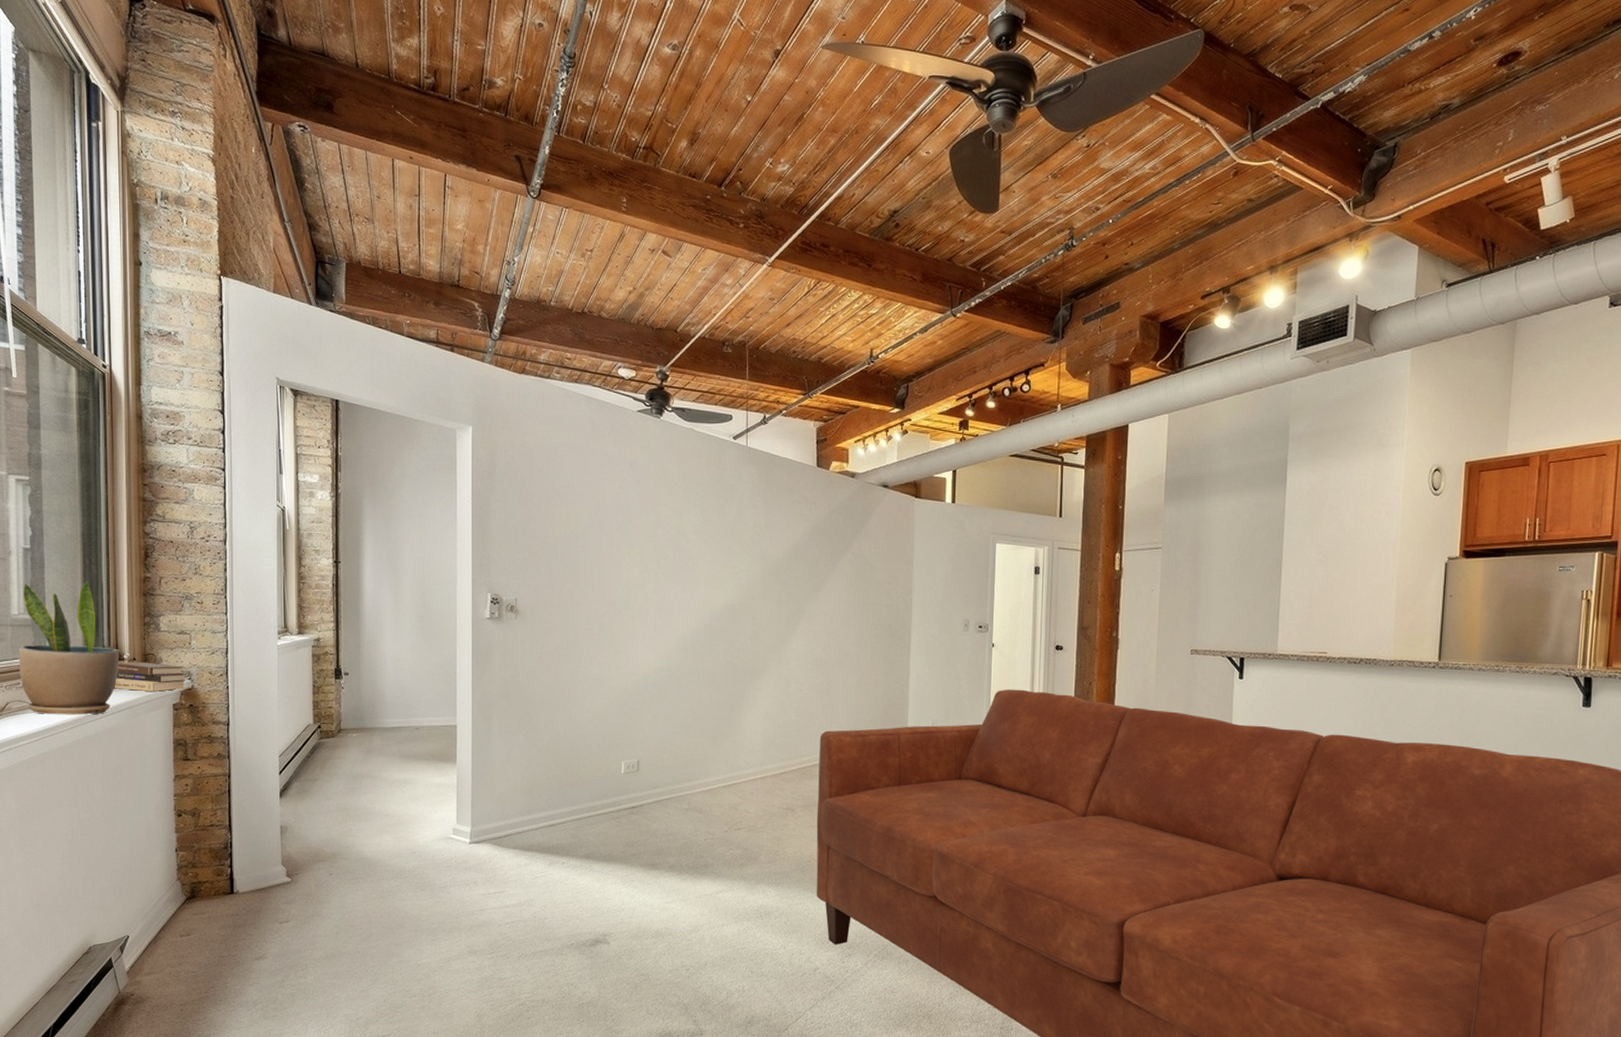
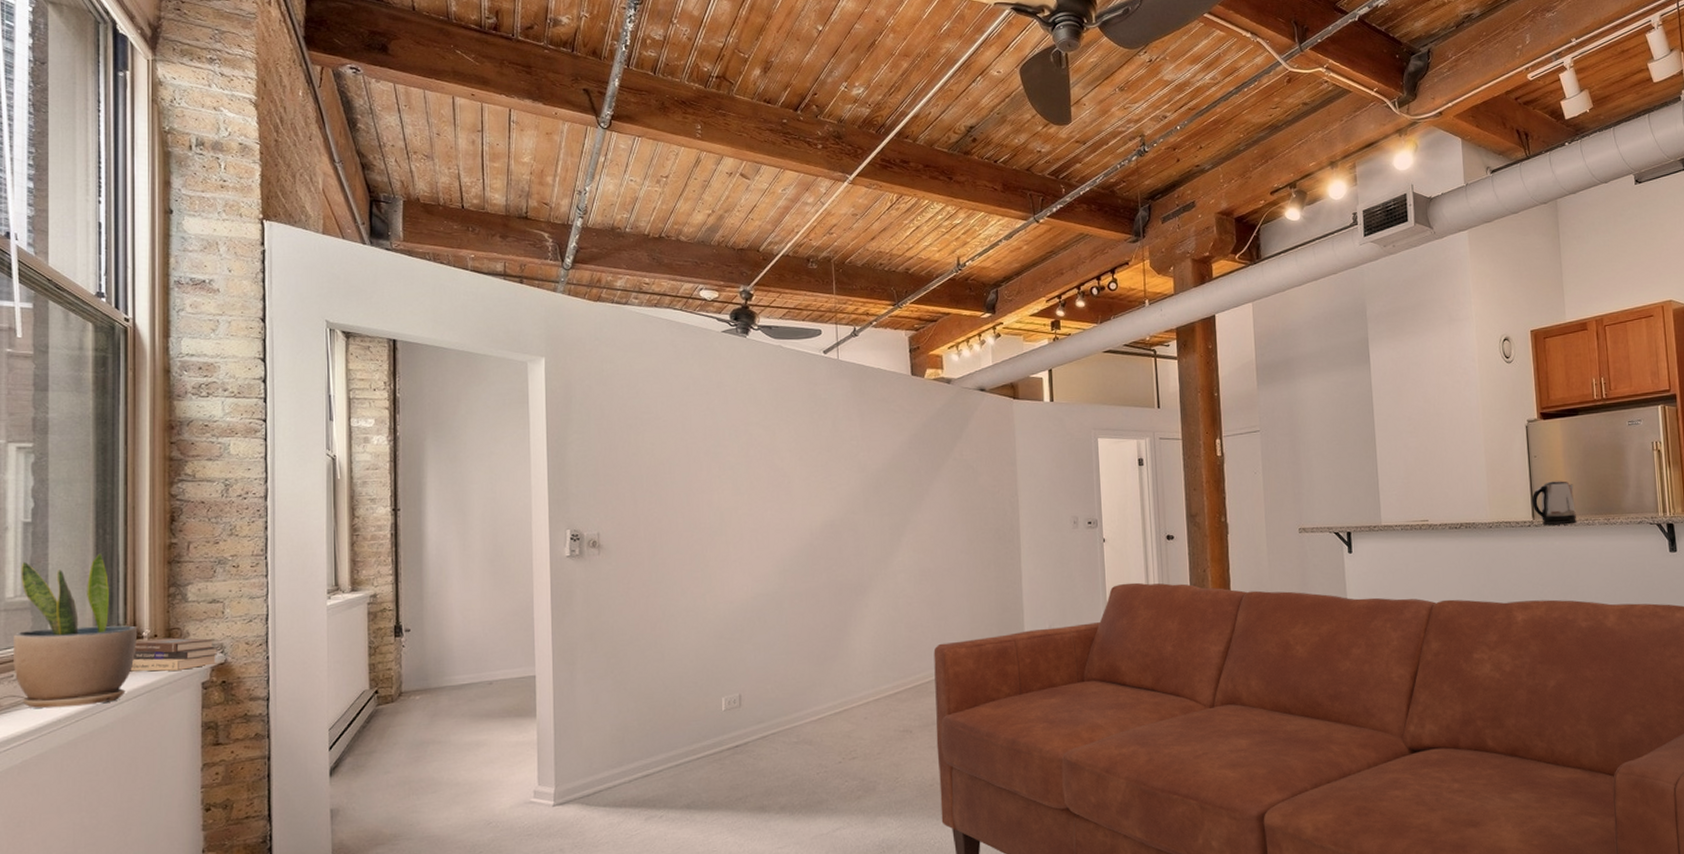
kettle: none [1440,623,1488,669] -> present [1531,481,1577,526]

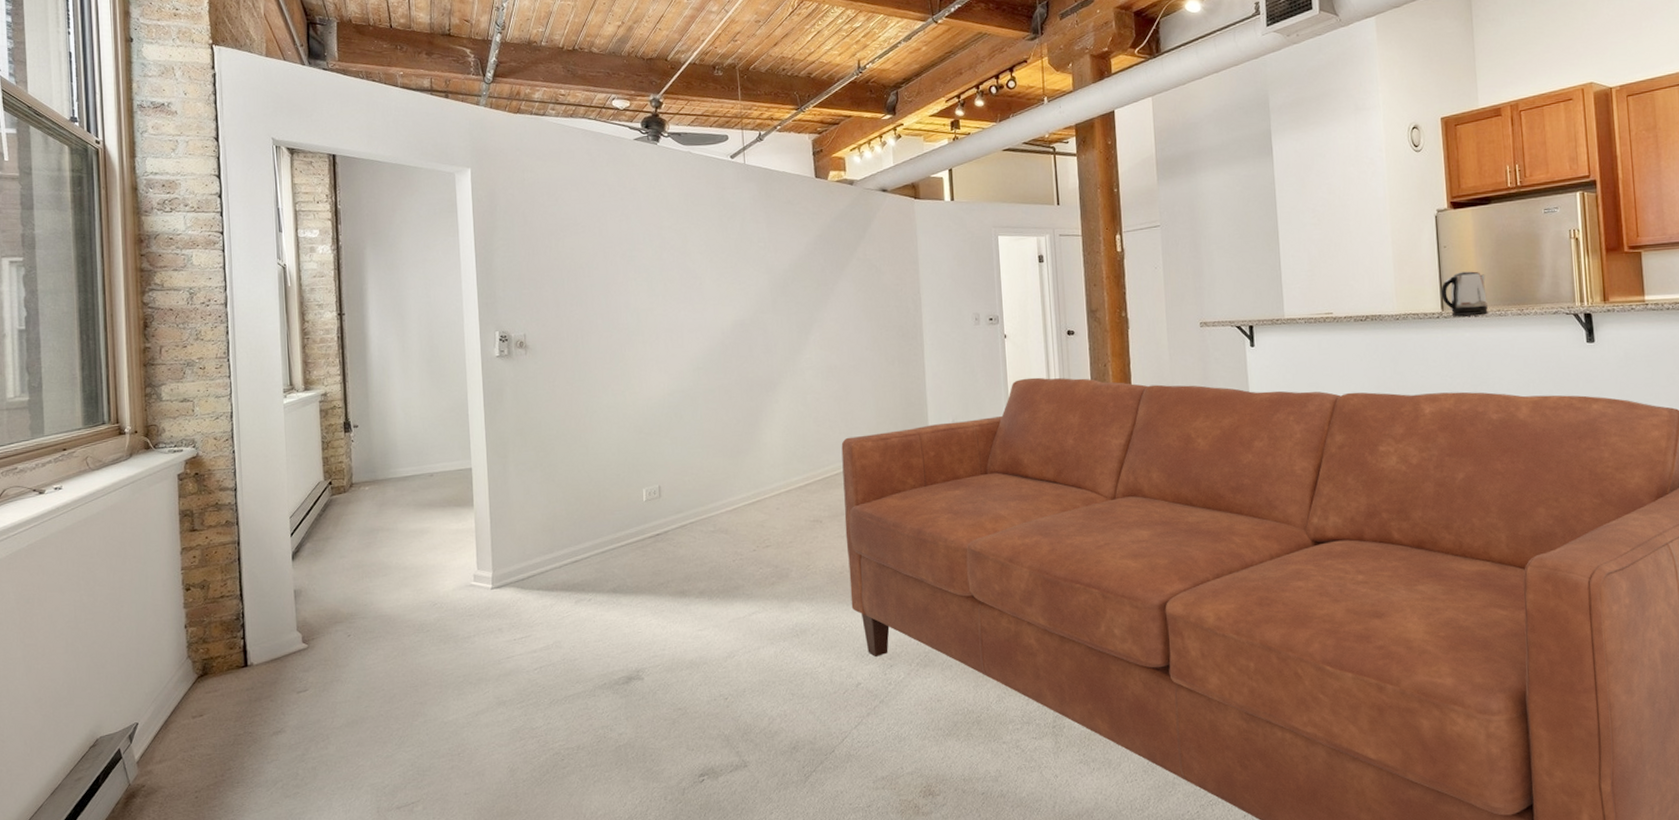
potted plant: present [13,553,138,709] -> none [15,357,121,498]
books: present [130,637,219,672] -> none [115,433,191,465]

